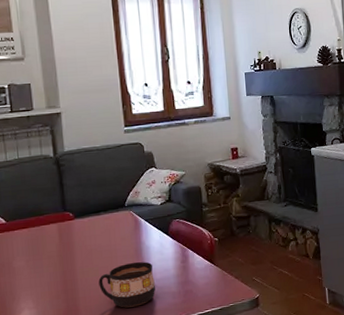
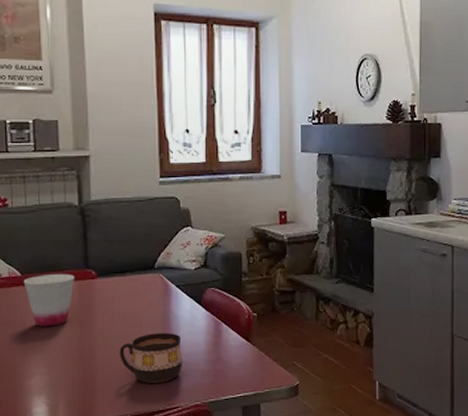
cup: none [8,217,55,267] -> present [23,273,75,327]

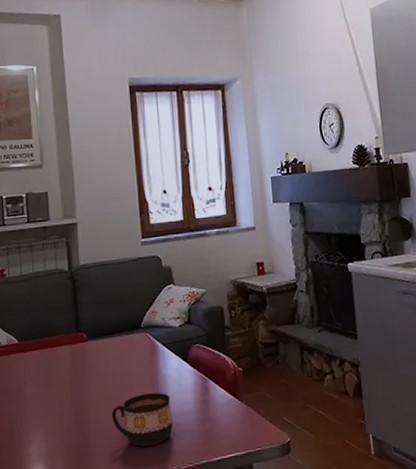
cup: present [23,273,75,327] -> none [20,338,68,393]

